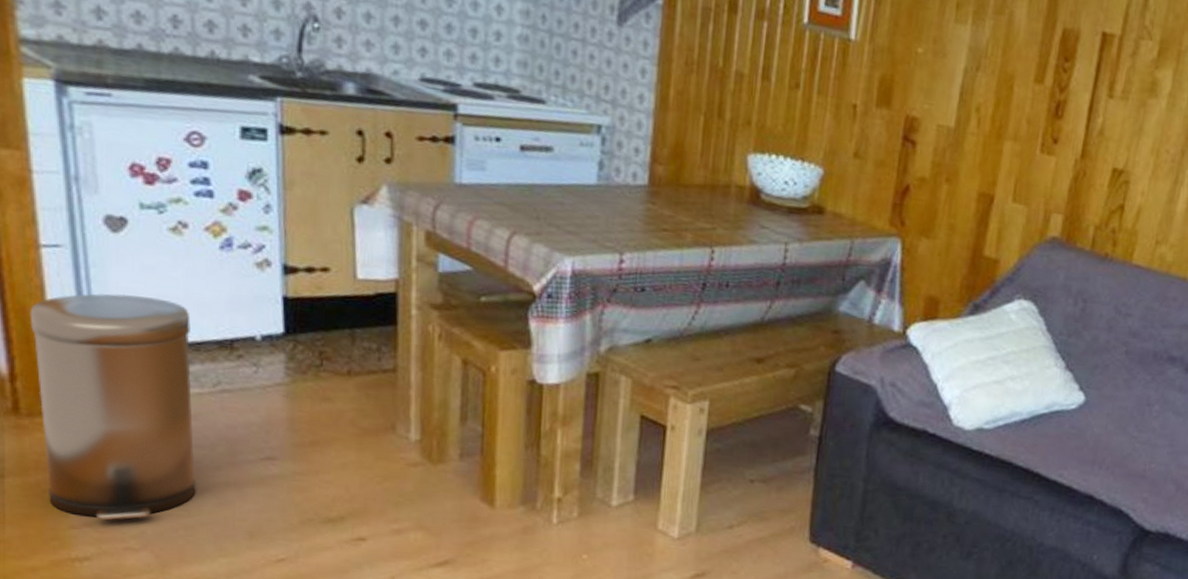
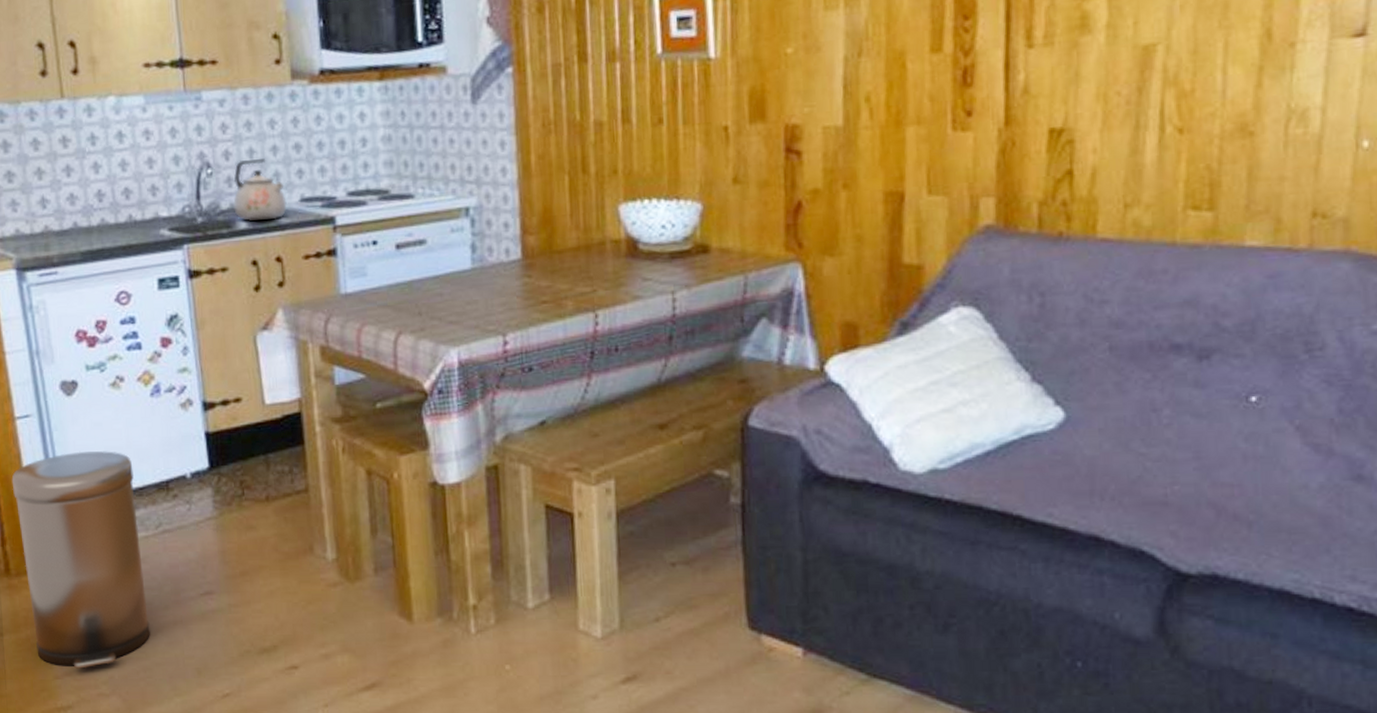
kettle: none [341,23,405,93] -> present [233,158,287,222]

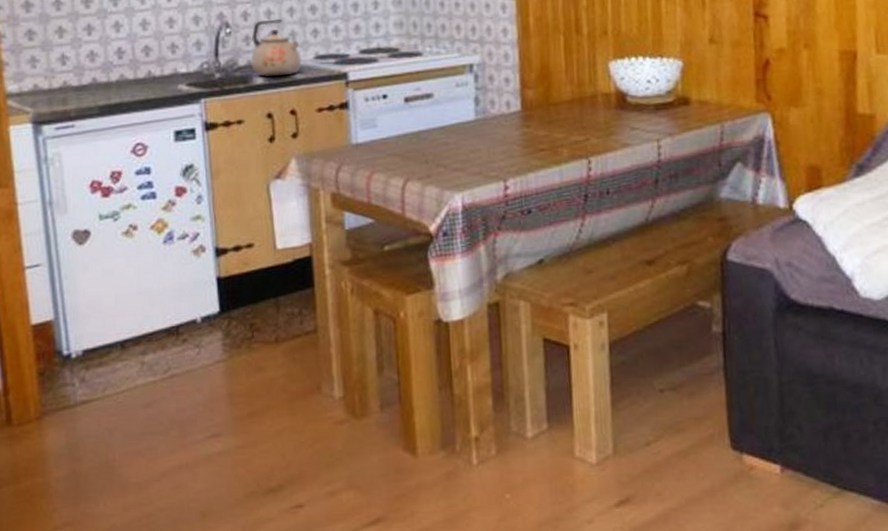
pedal bin: present [11,451,150,669] -> none [18,298,155,518]

